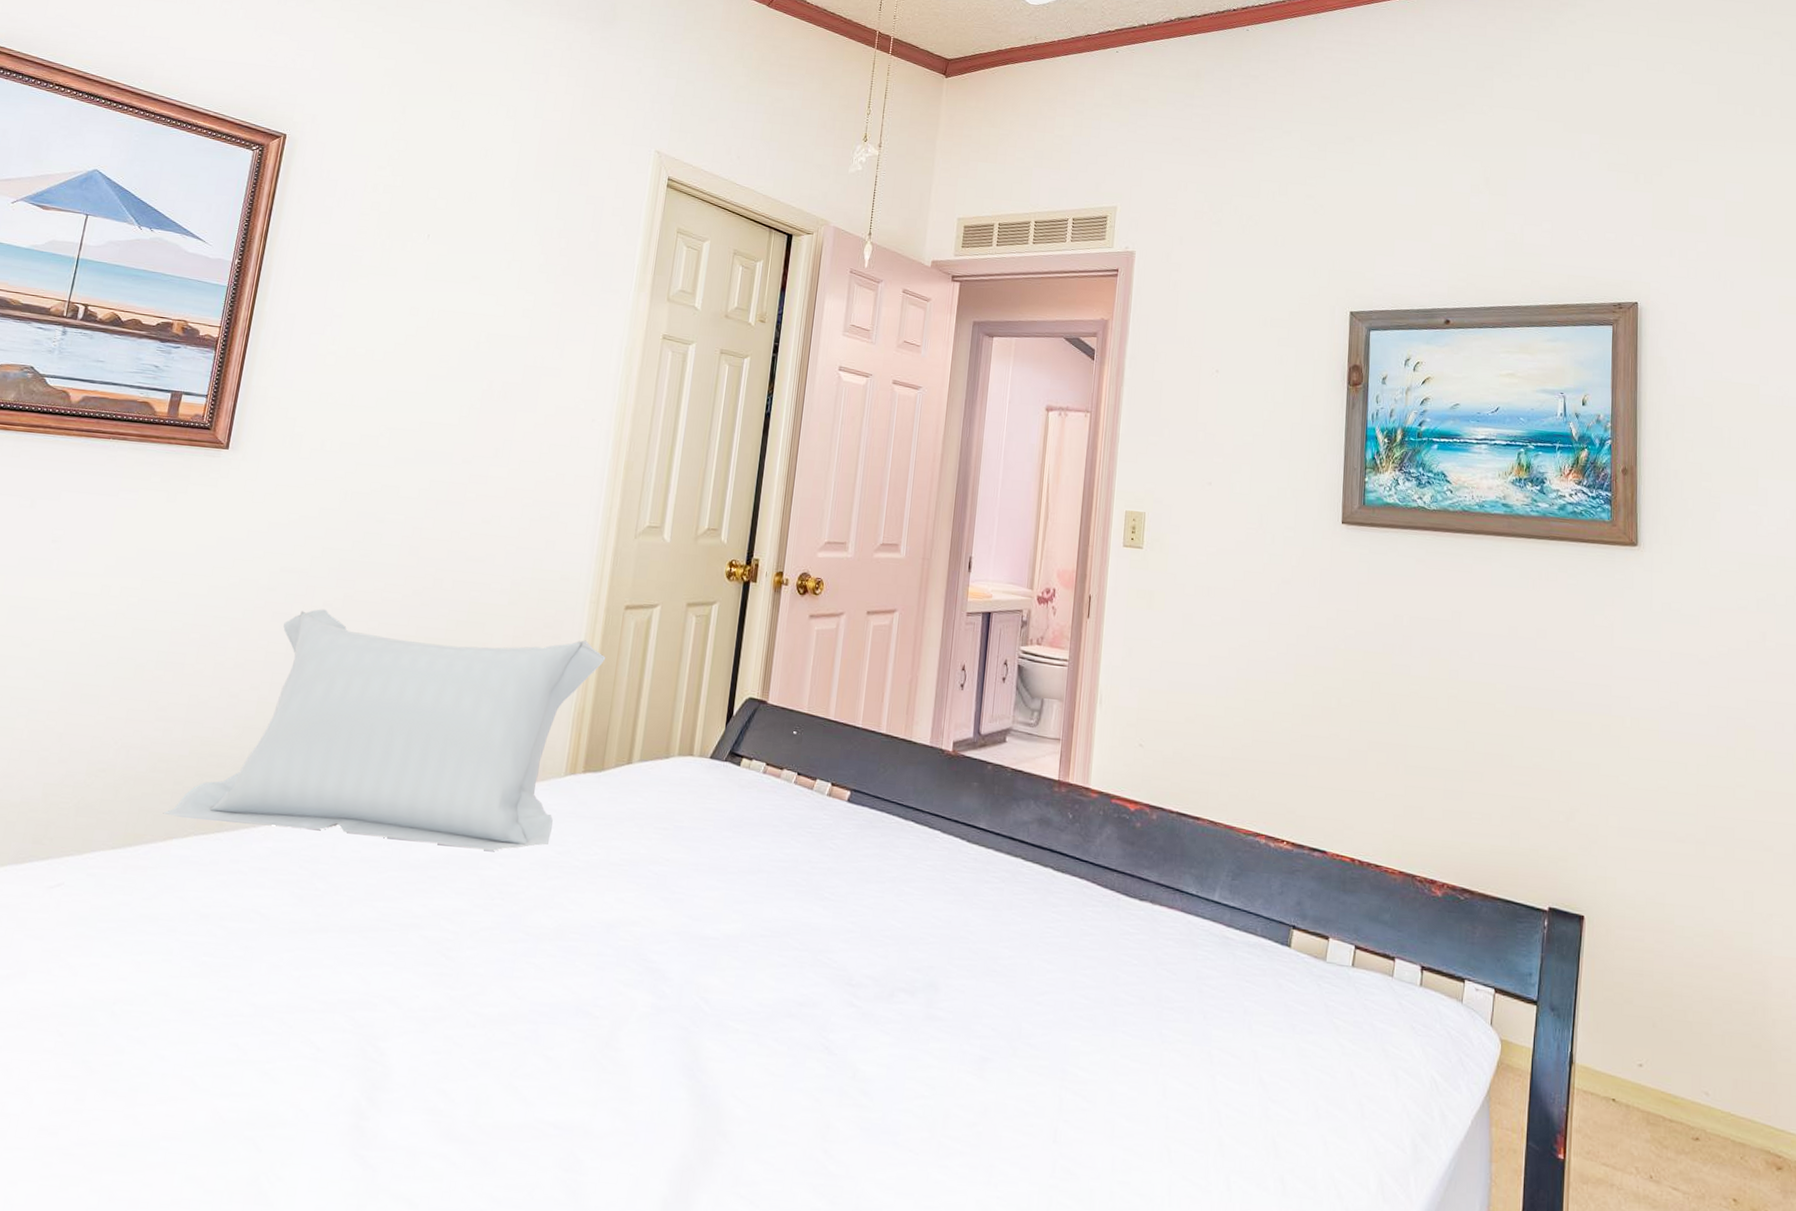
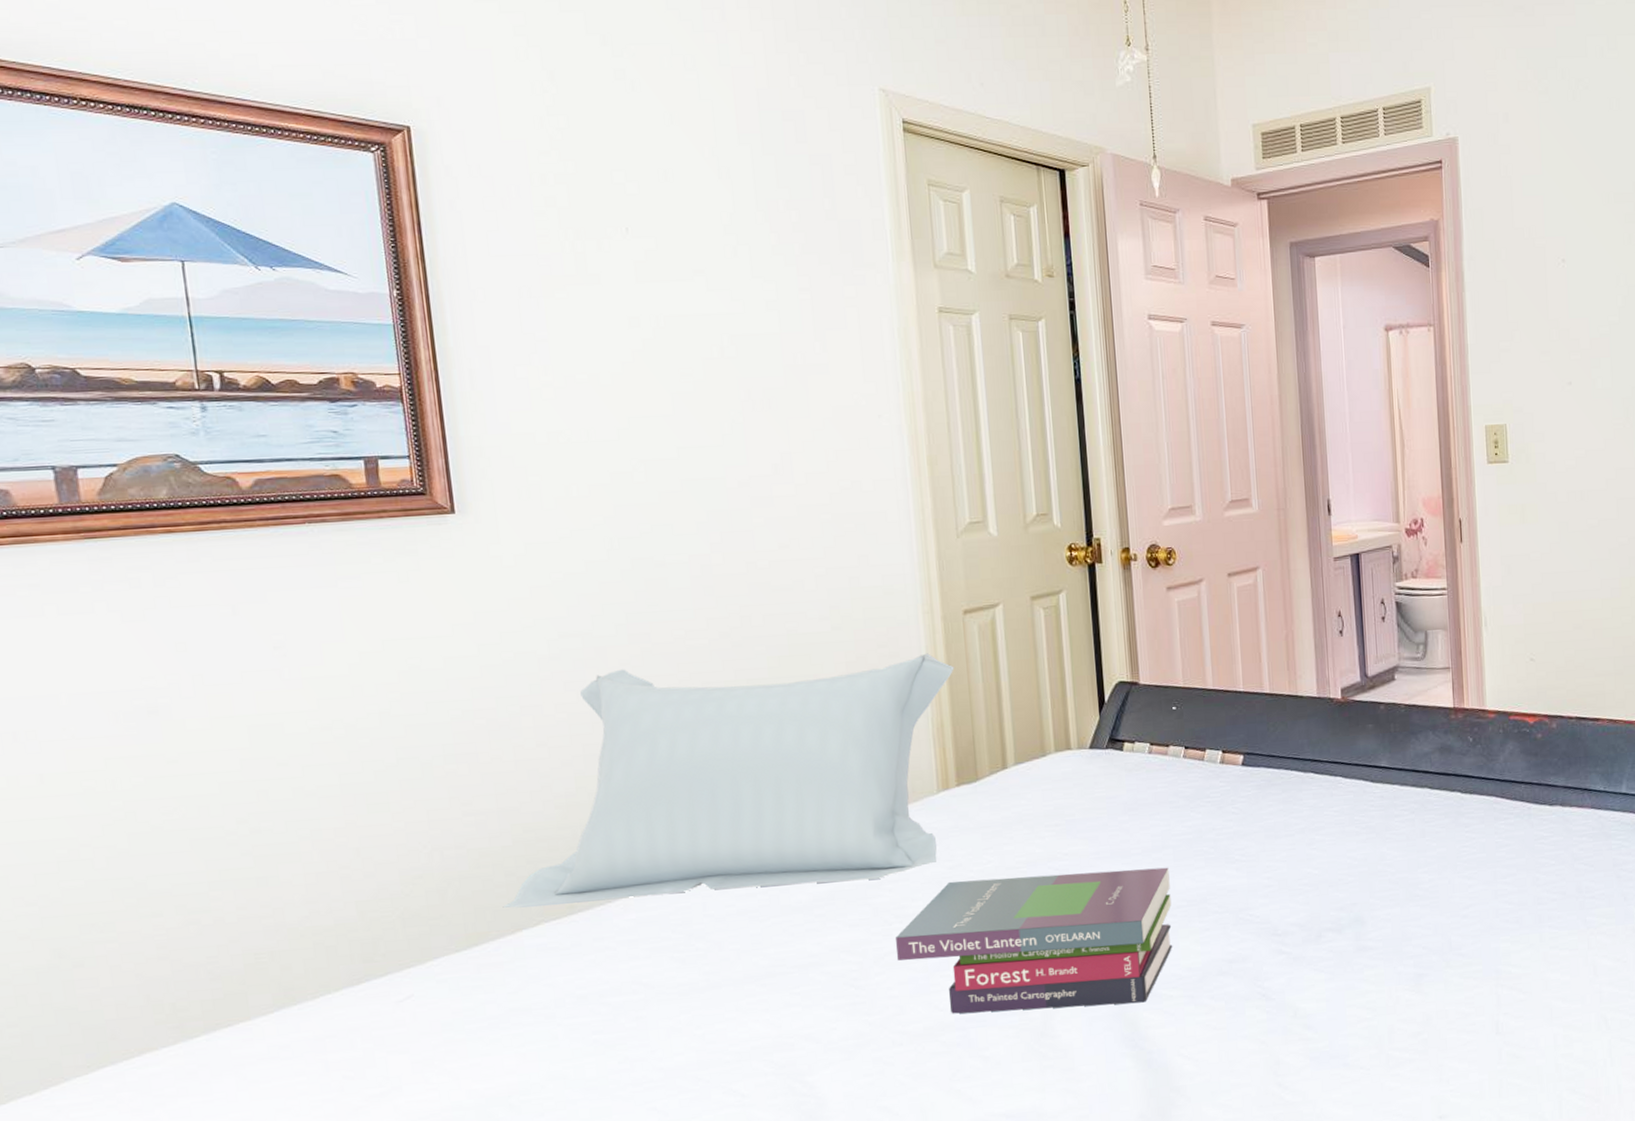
books: none [490,866,760,1031] -> present [895,867,1173,1014]

